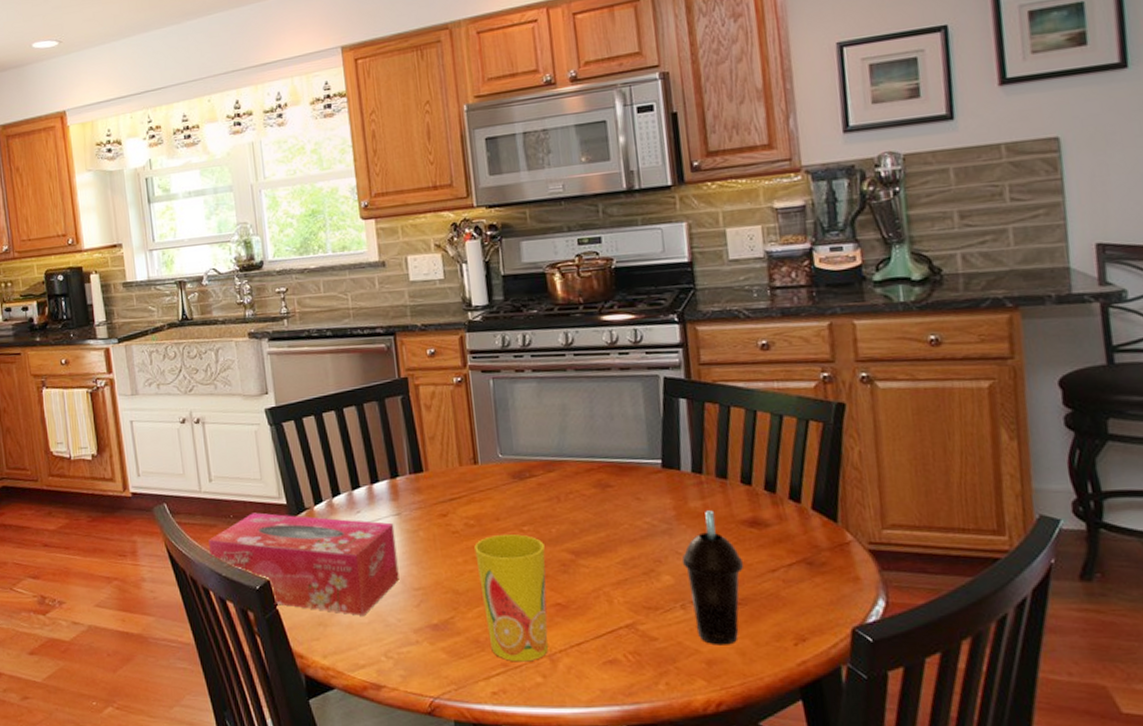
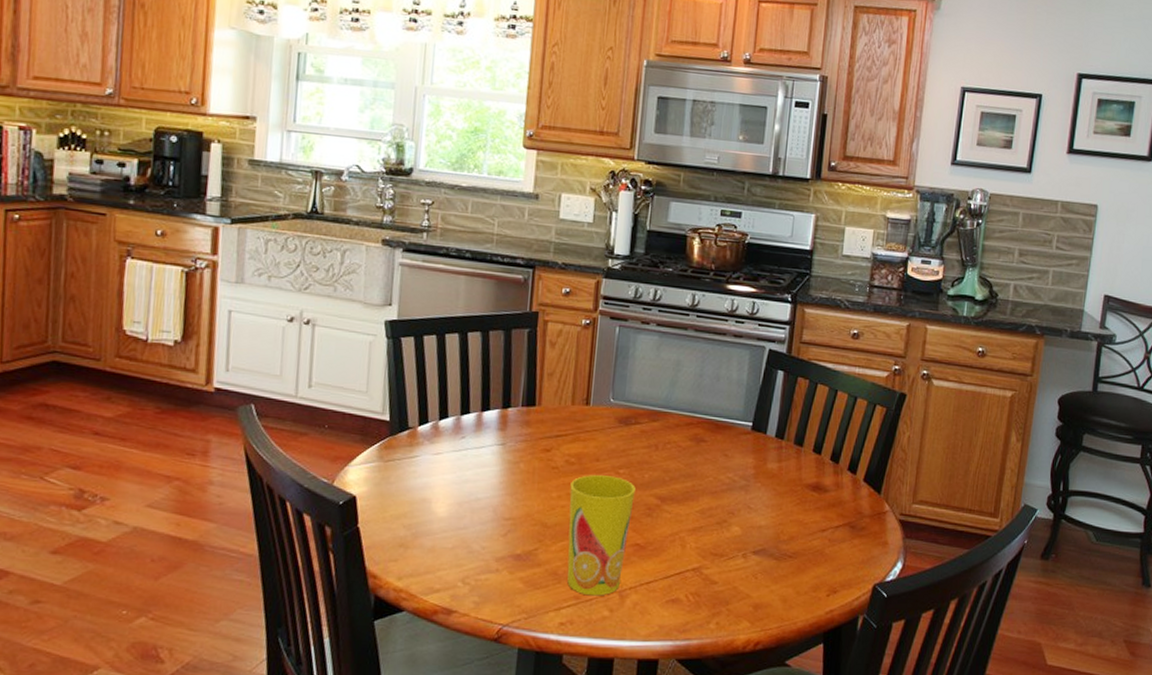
tissue box: present [208,512,399,616] -> none [294,425,497,540]
cup: present [682,510,744,645] -> none [751,472,802,592]

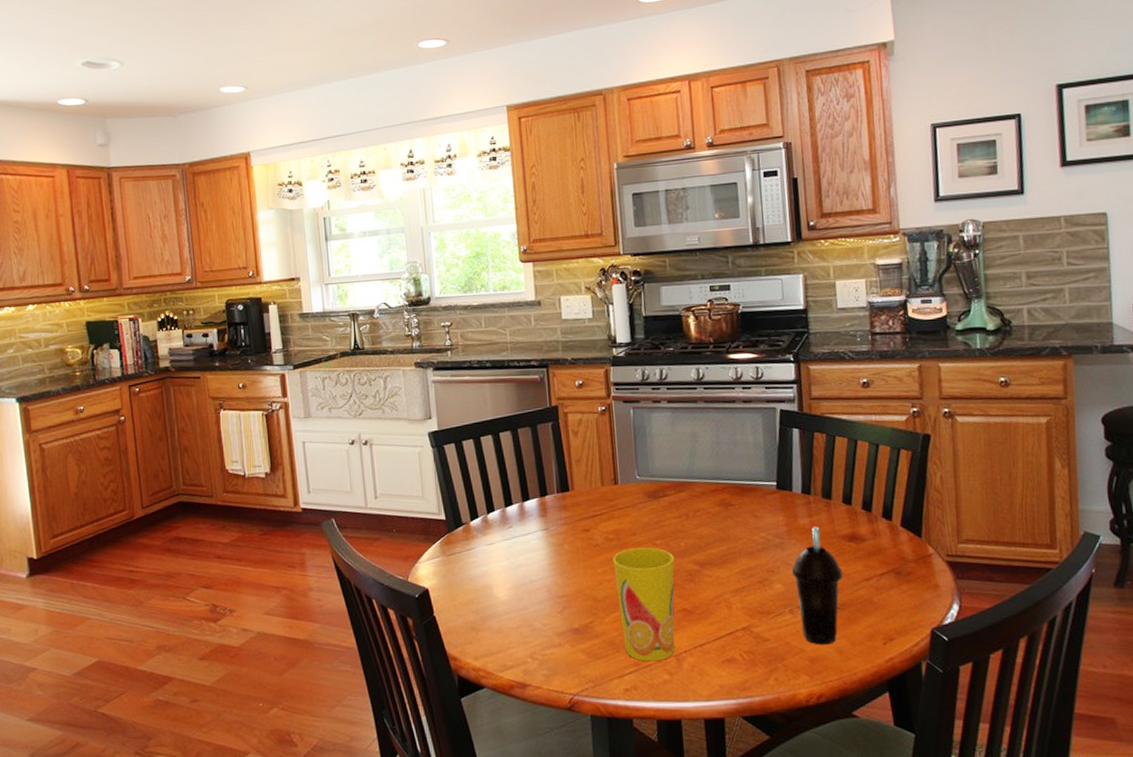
cup: none [751,472,802,592] -> present [791,527,844,645]

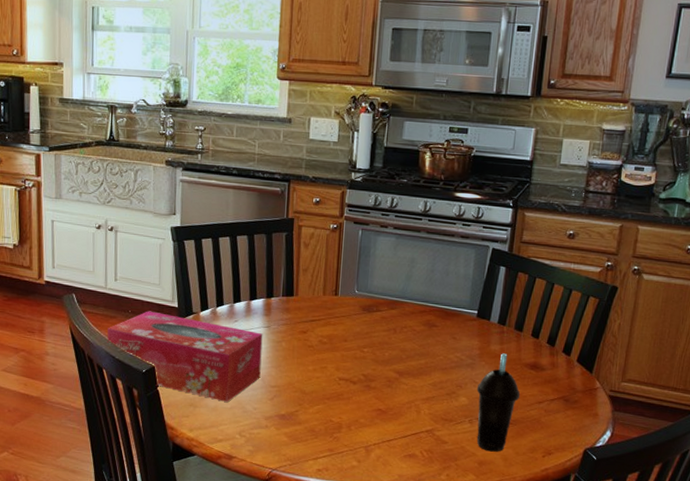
tissue box: none [373,527,546,621] -> present [107,311,263,402]
cup: present [613,547,675,662] -> none [322,352,377,450]

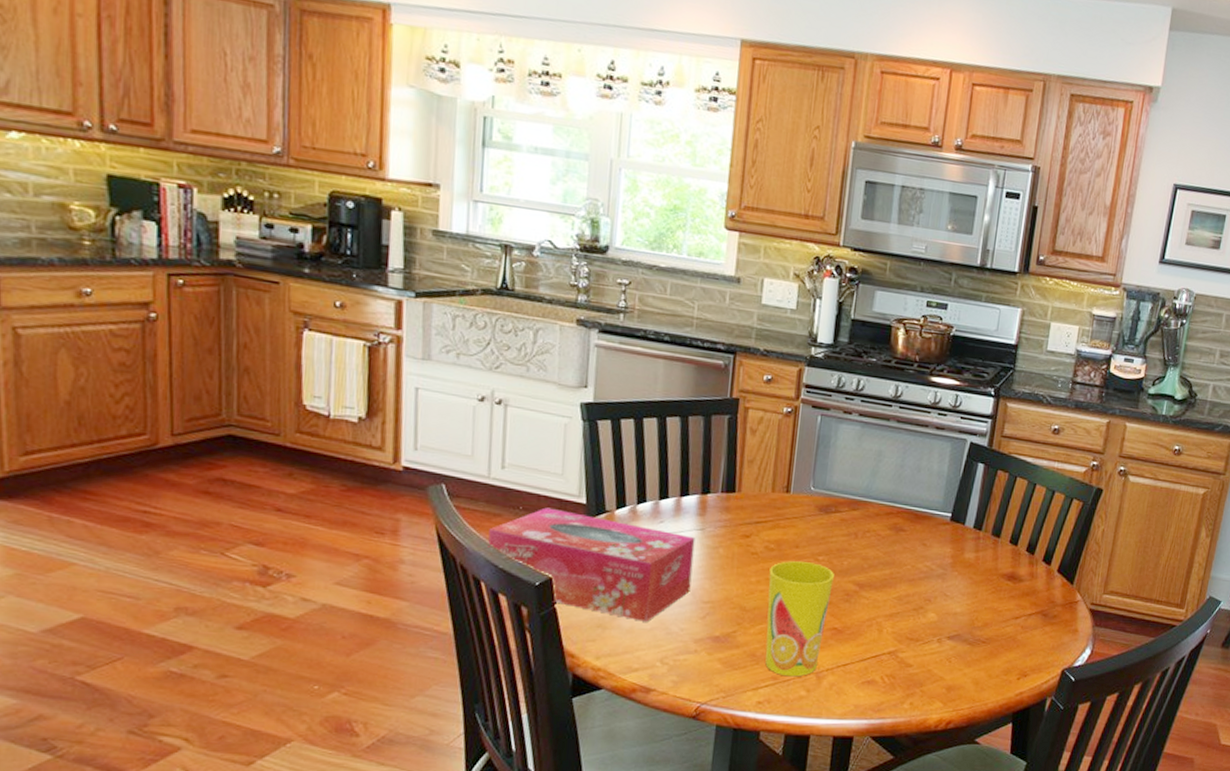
cup: none [322,352,377,450] -> present [765,561,834,677]
cup: present [476,353,521,452] -> none [945,562,996,675]

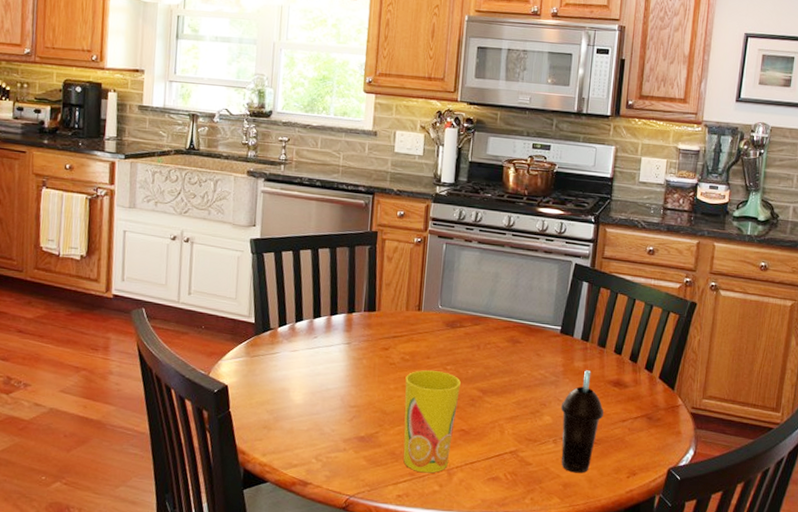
tissue box: present [488,507,696,622] -> none [177,326,343,424]
cup: none [945,562,996,675] -> present [560,370,604,473]

